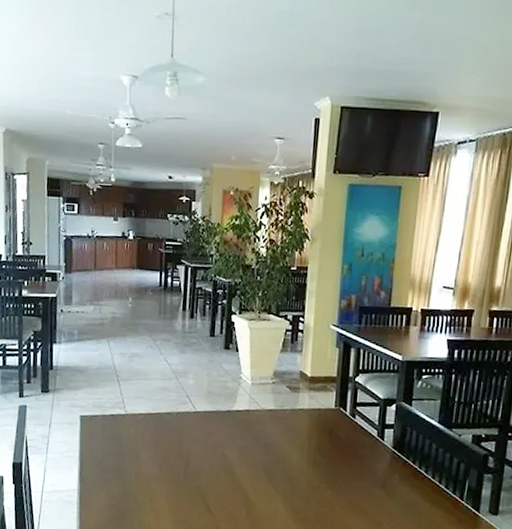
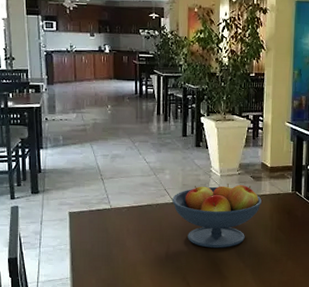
fruit bowl: none [194,393,299,469] -> present [171,184,262,248]

